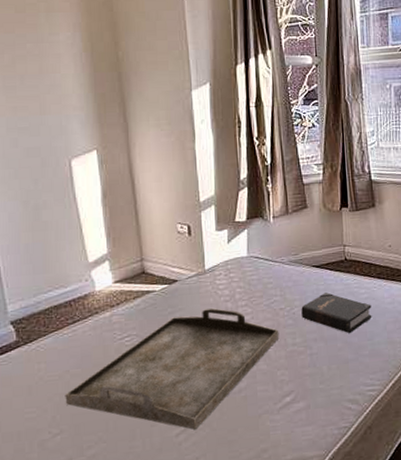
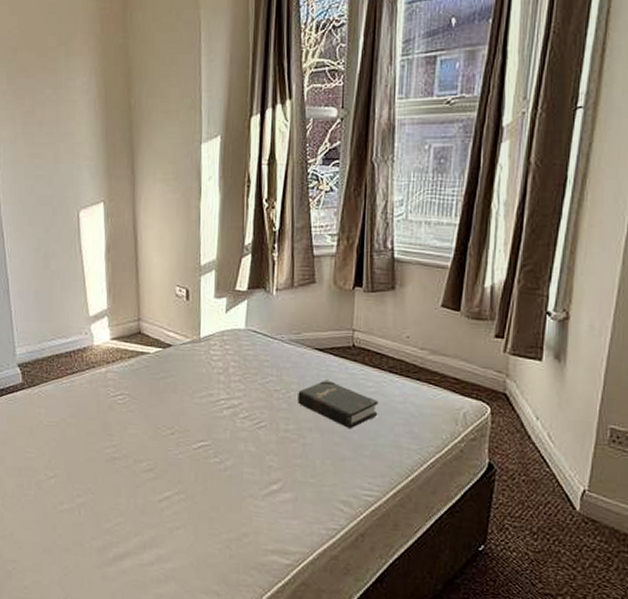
serving tray: present [65,308,280,430] -> none [60,379,272,499]

